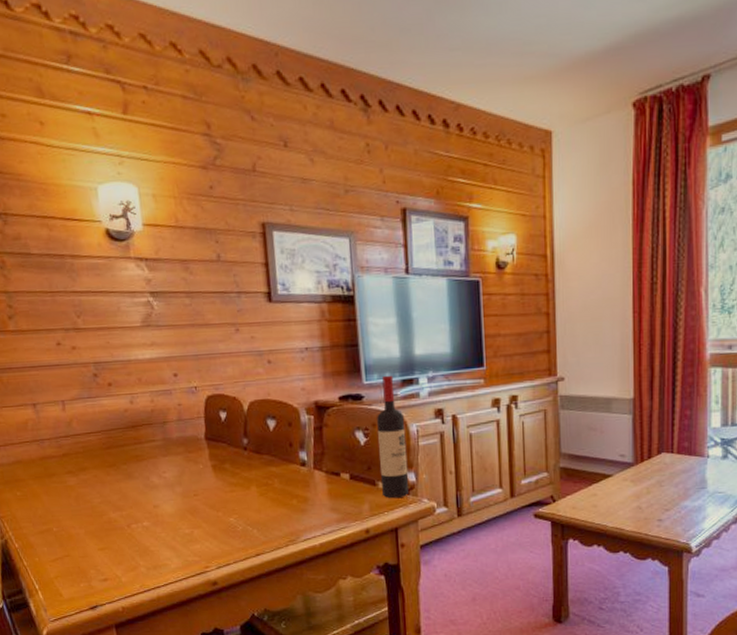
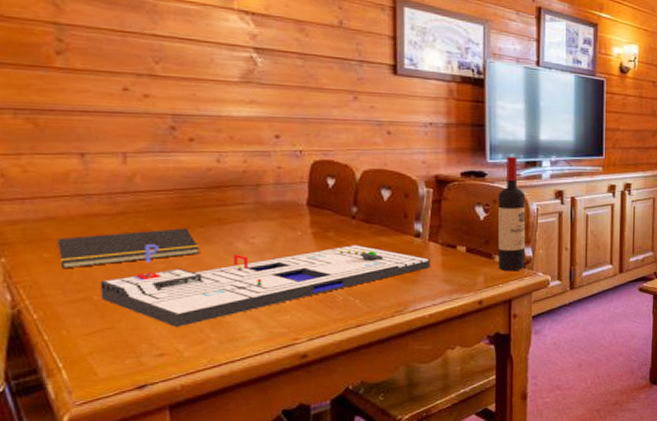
notepad: none [24,466,125,505] -> present [55,228,200,269]
board game: none [56,475,317,555] -> present [100,244,430,327]

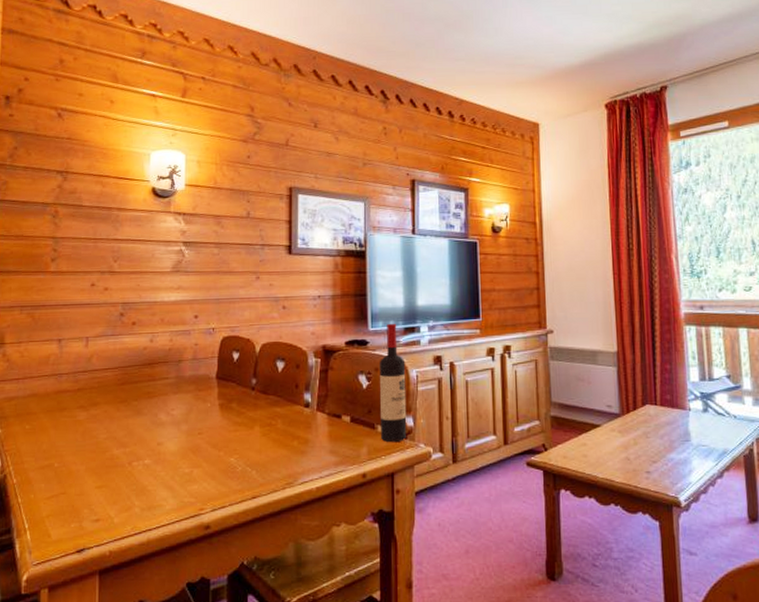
notepad: present [55,228,200,269] -> none [34,402,133,439]
board game: present [100,244,430,327] -> none [60,415,318,494]

